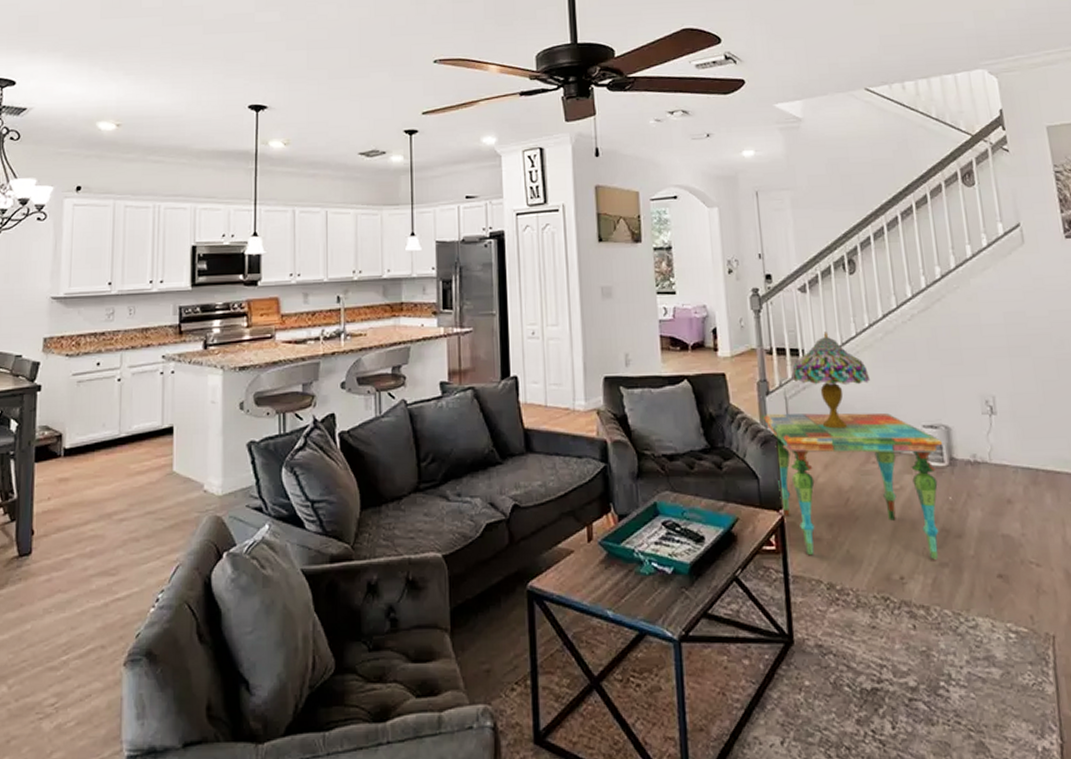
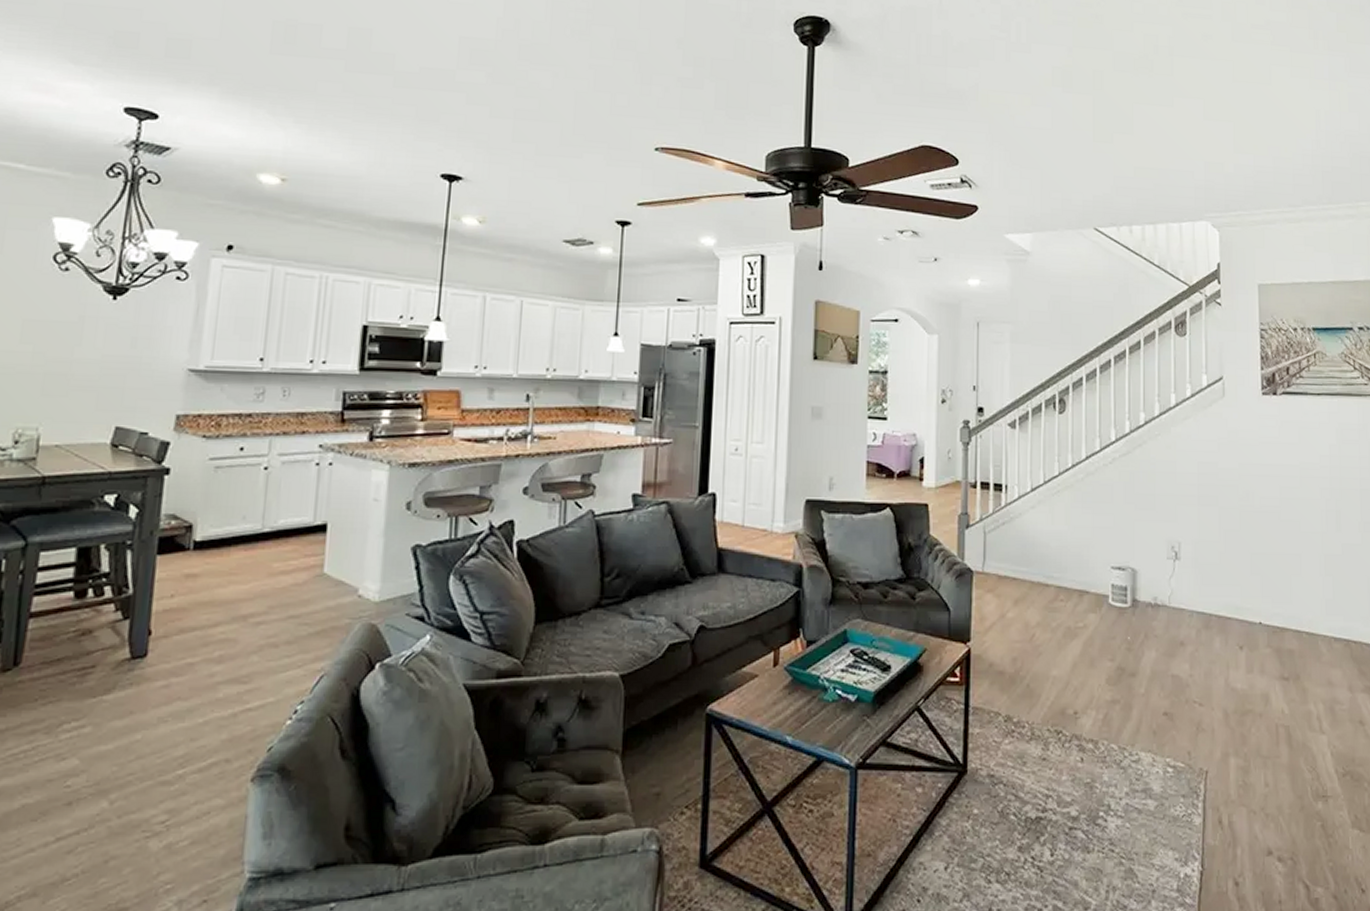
side table: present [761,412,943,560] -> none [959,547,1128,696]
table lamp: present [792,331,871,429] -> none [992,469,1068,566]

